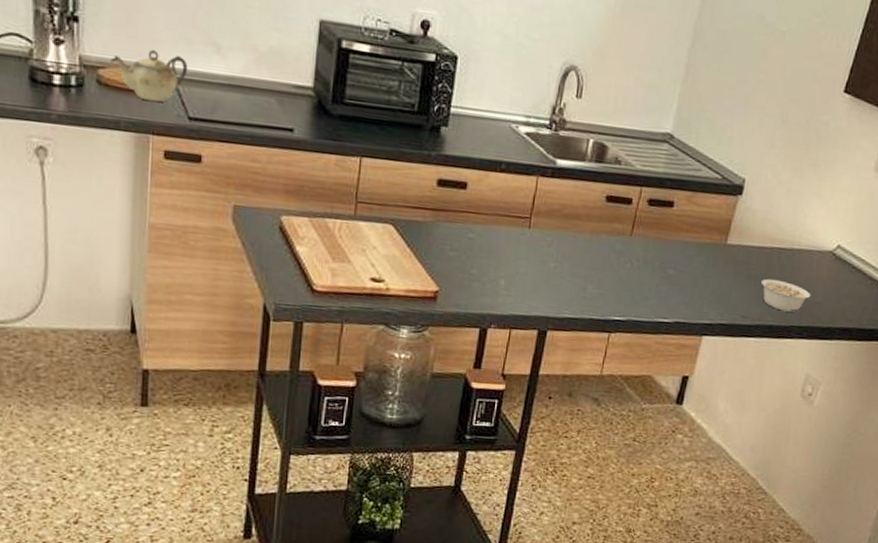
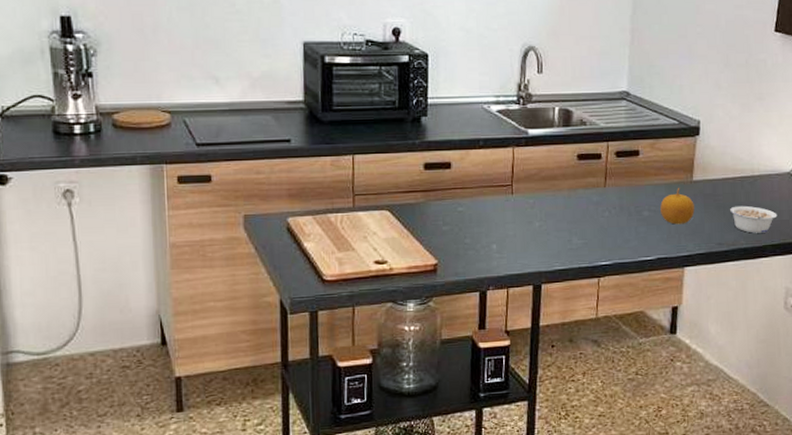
teapot: present [110,49,188,102] -> none [123,90,192,136]
fruit: none [686,248,724,290] -> present [660,187,695,225]

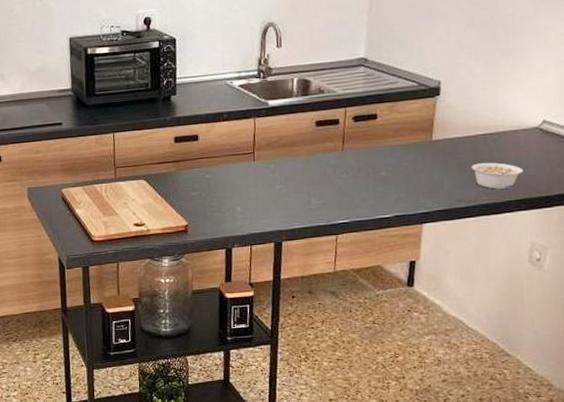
fruit: present [660,187,695,225] -> none [398,147,434,184]

